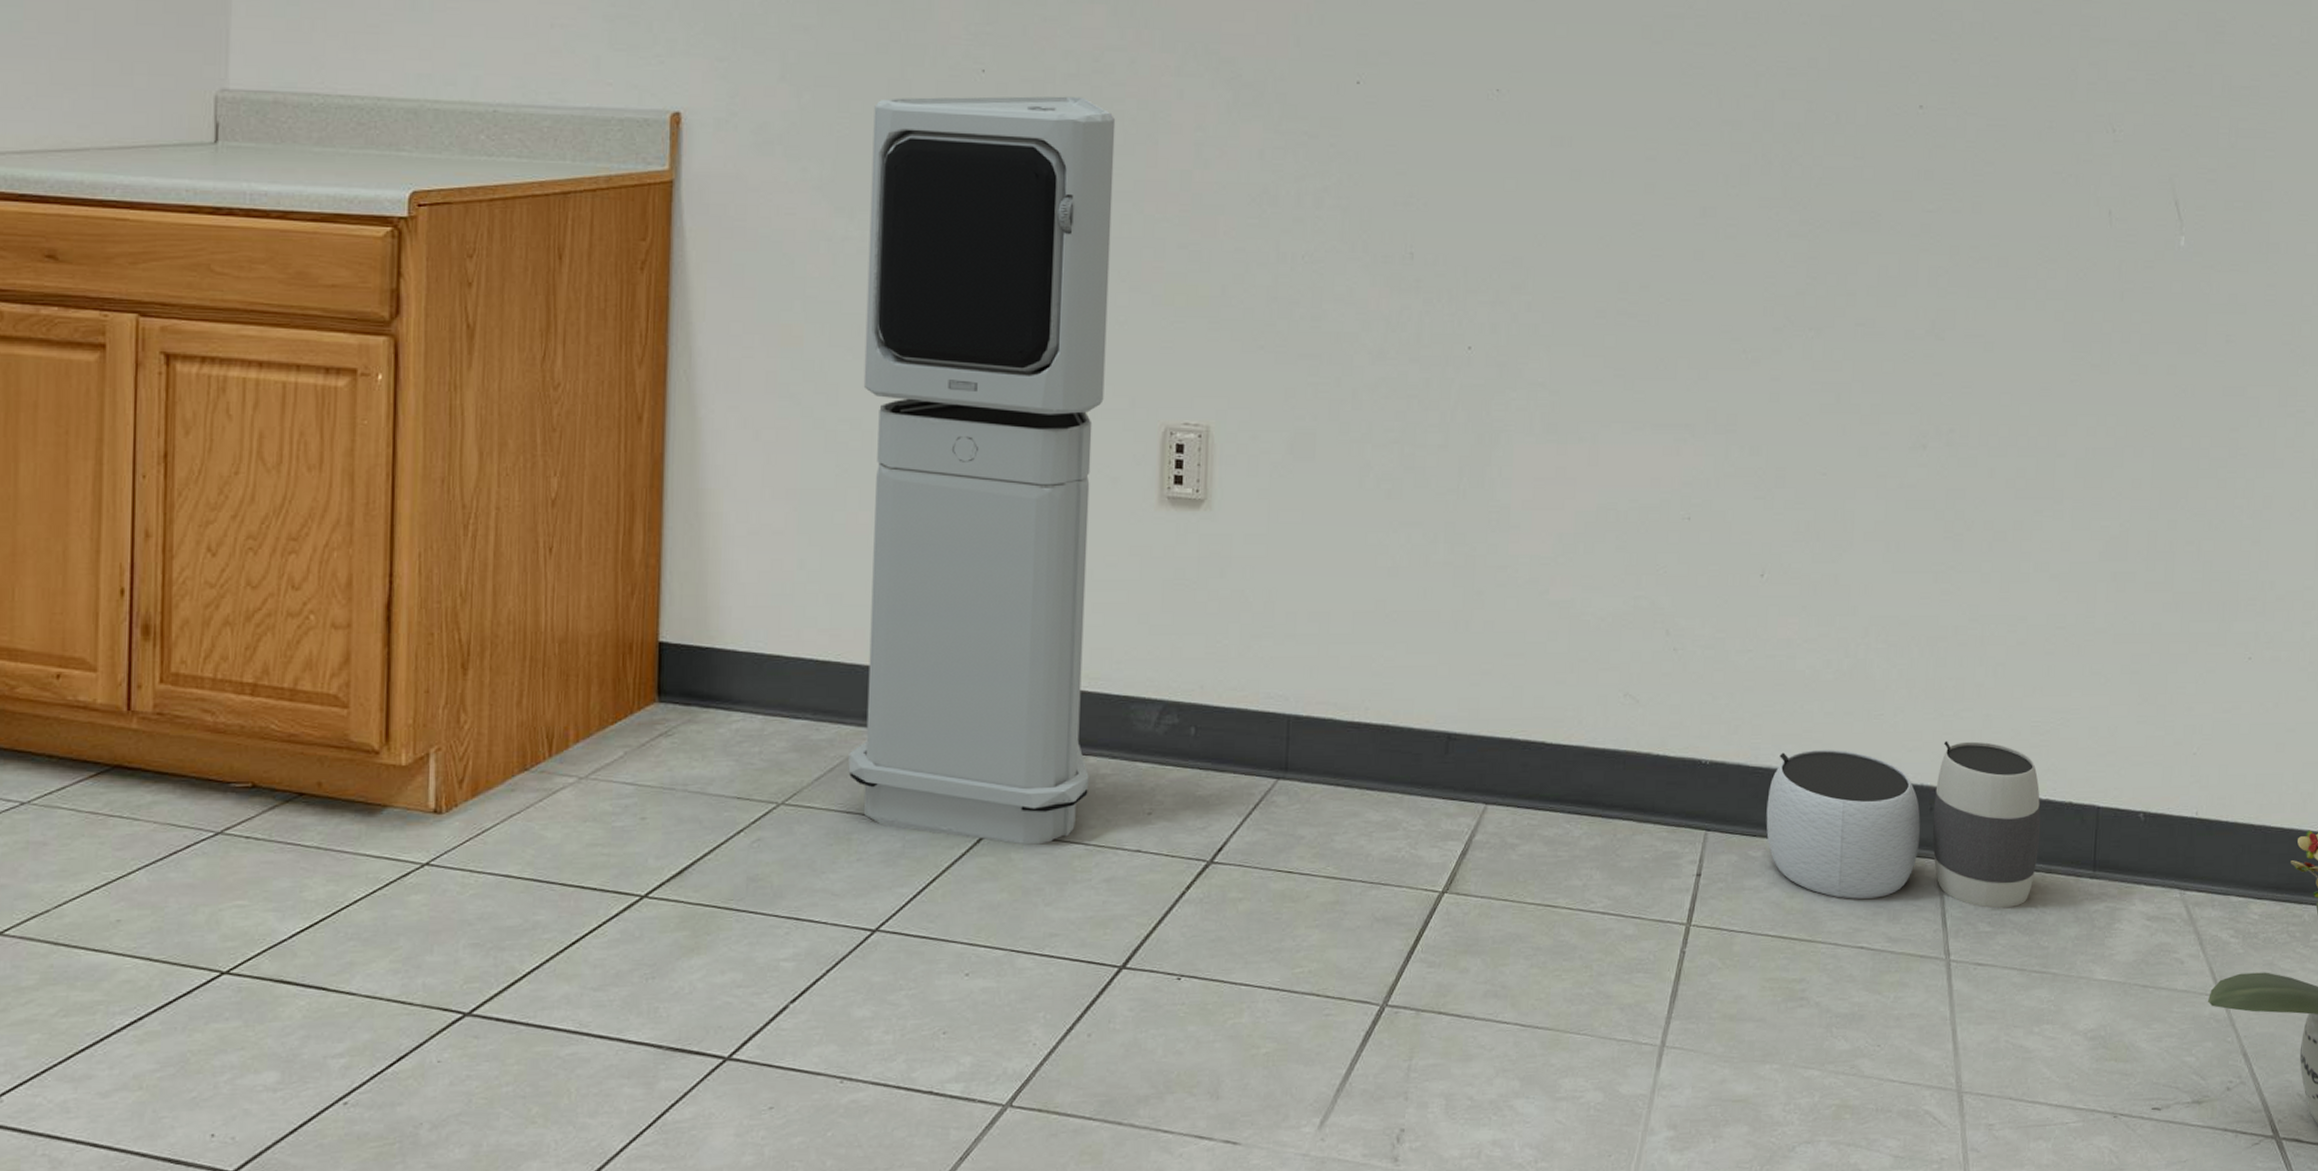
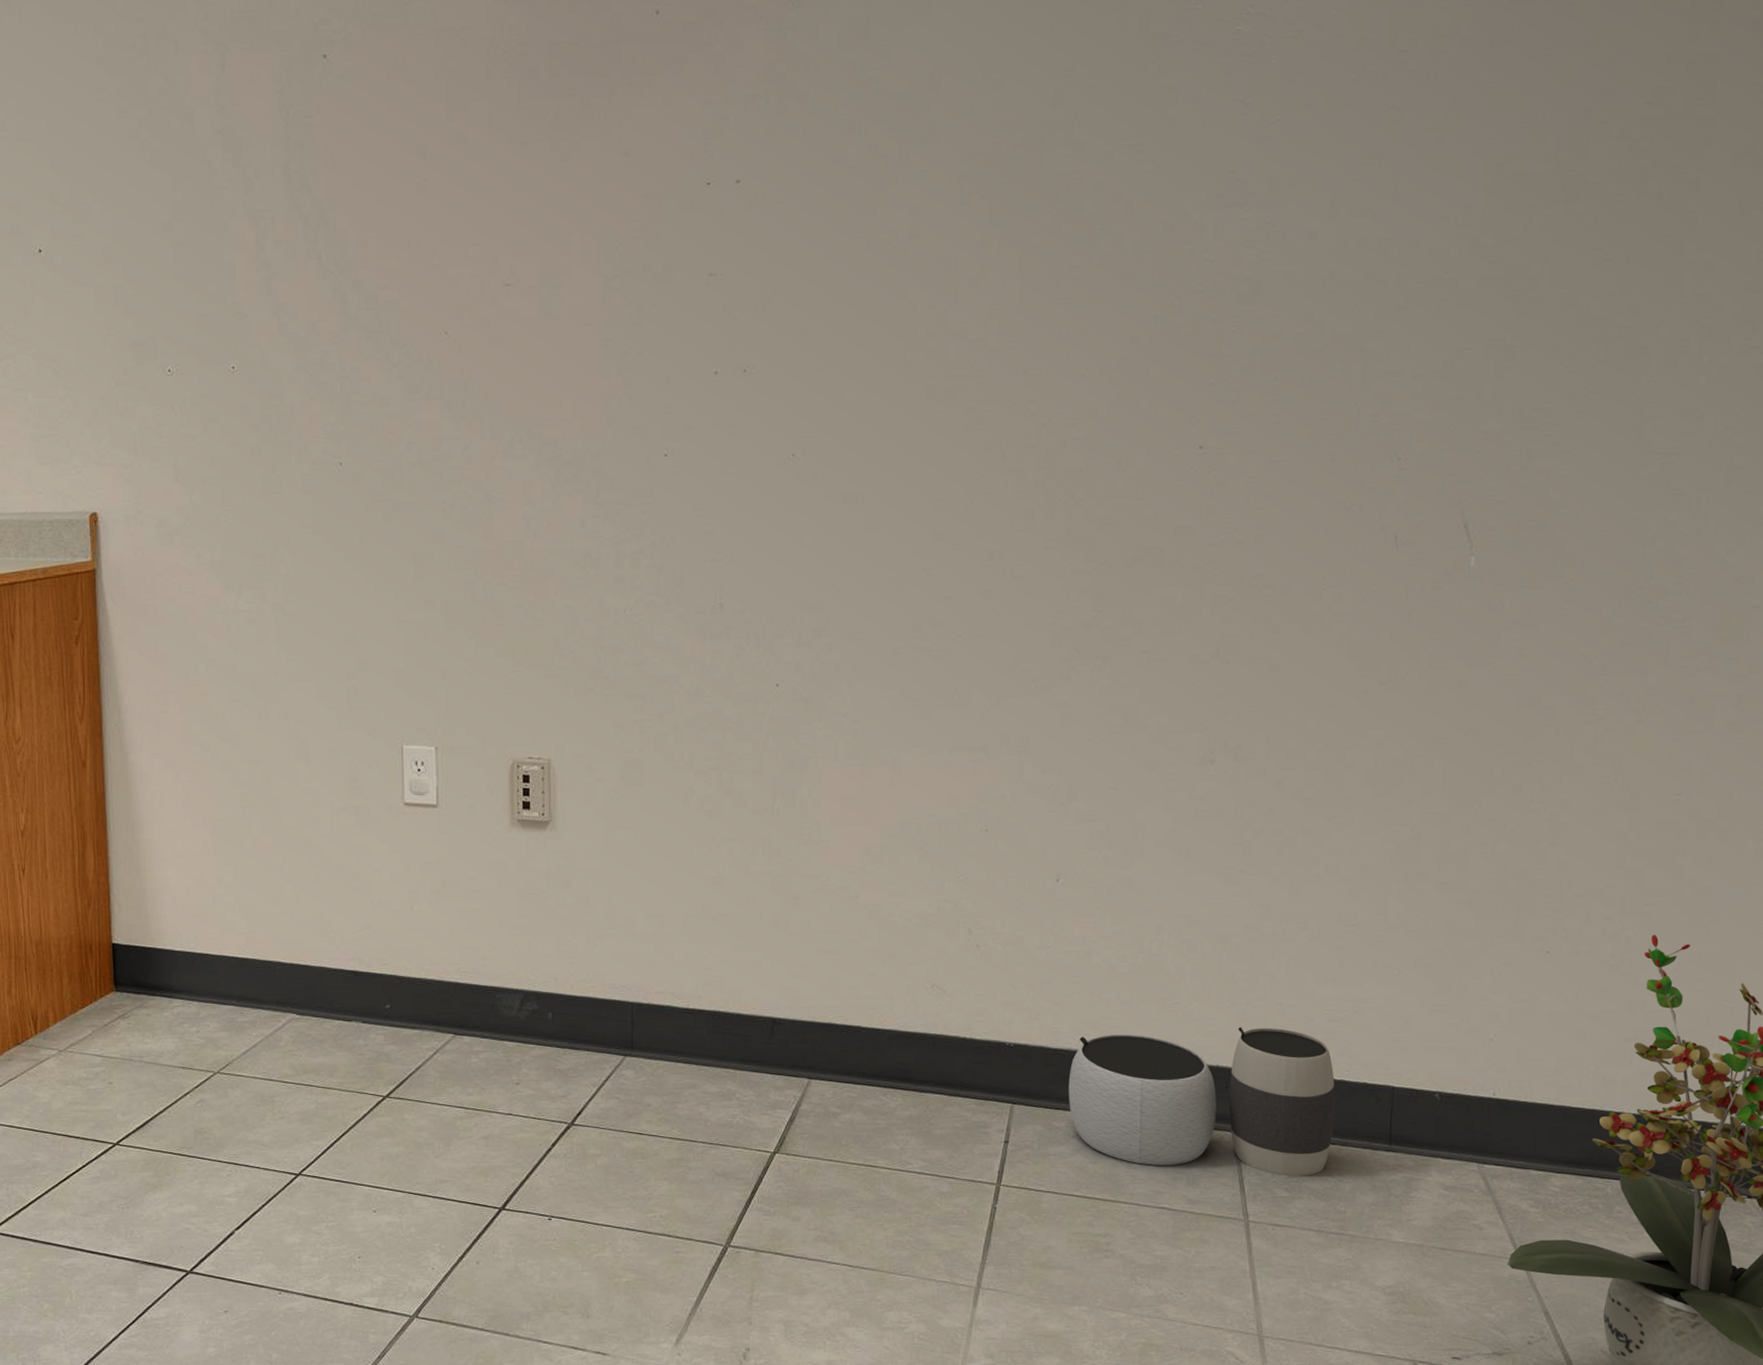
air purifier: present [848,96,1116,845] -> none [252,481,465,1108]

